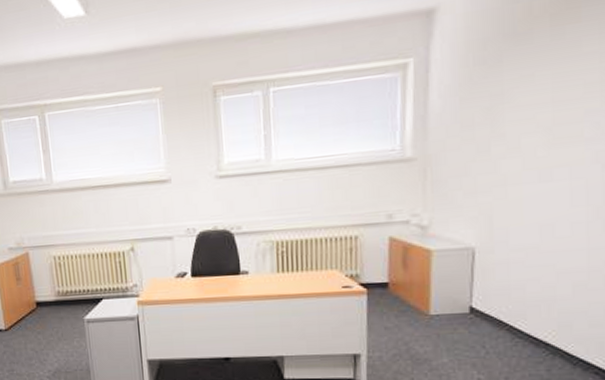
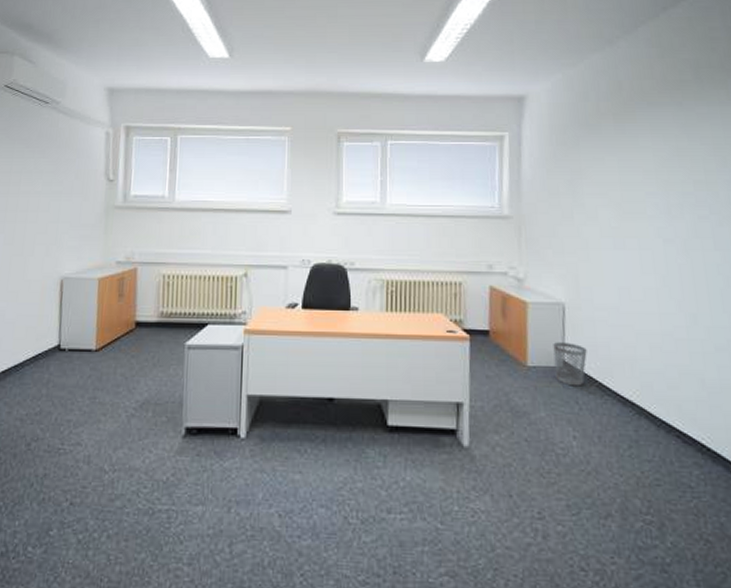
wastebasket: none [459,288,498,331] -> present [553,342,587,387]

